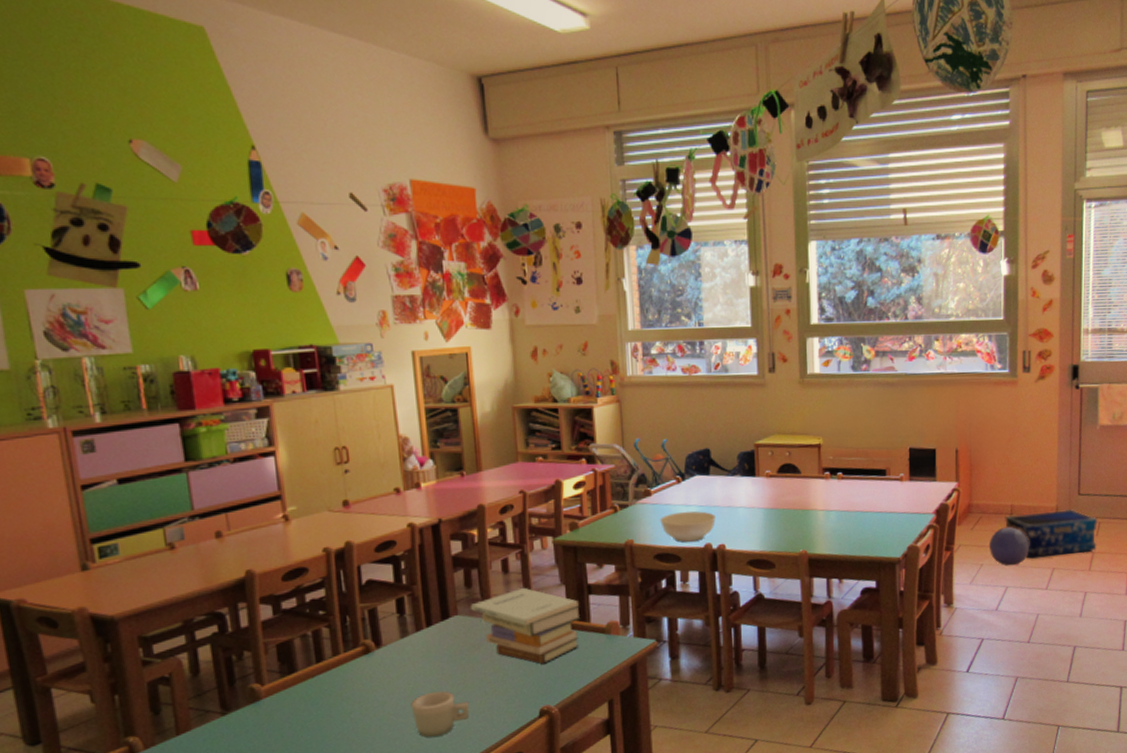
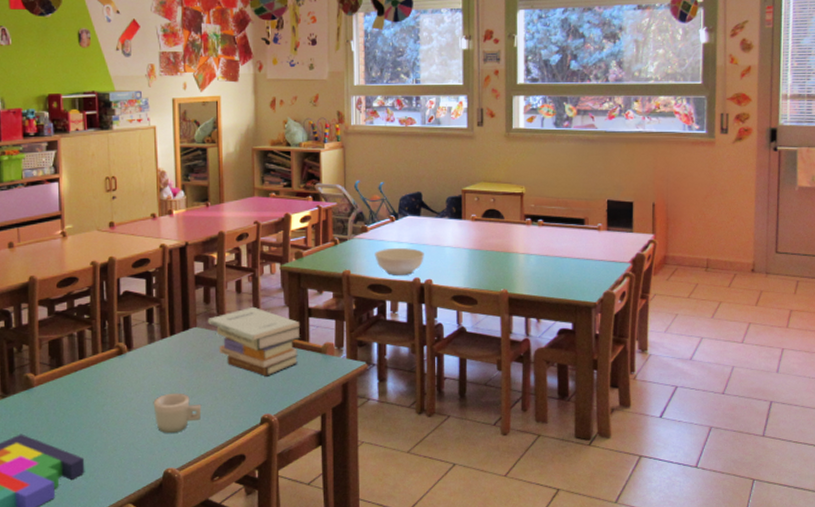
ball: present [988,526,1030,566] -> none [684,279,726,318]
storage box: present [1005,508,1098,559] -> none [701,265,796,312]

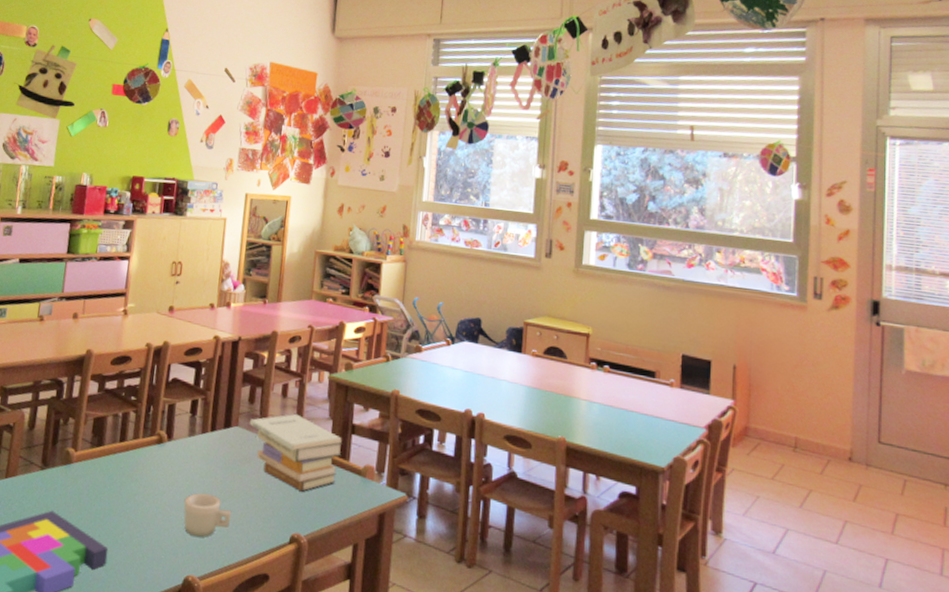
bowl: present [375,248,424,275] -> none [426,373,479,405]

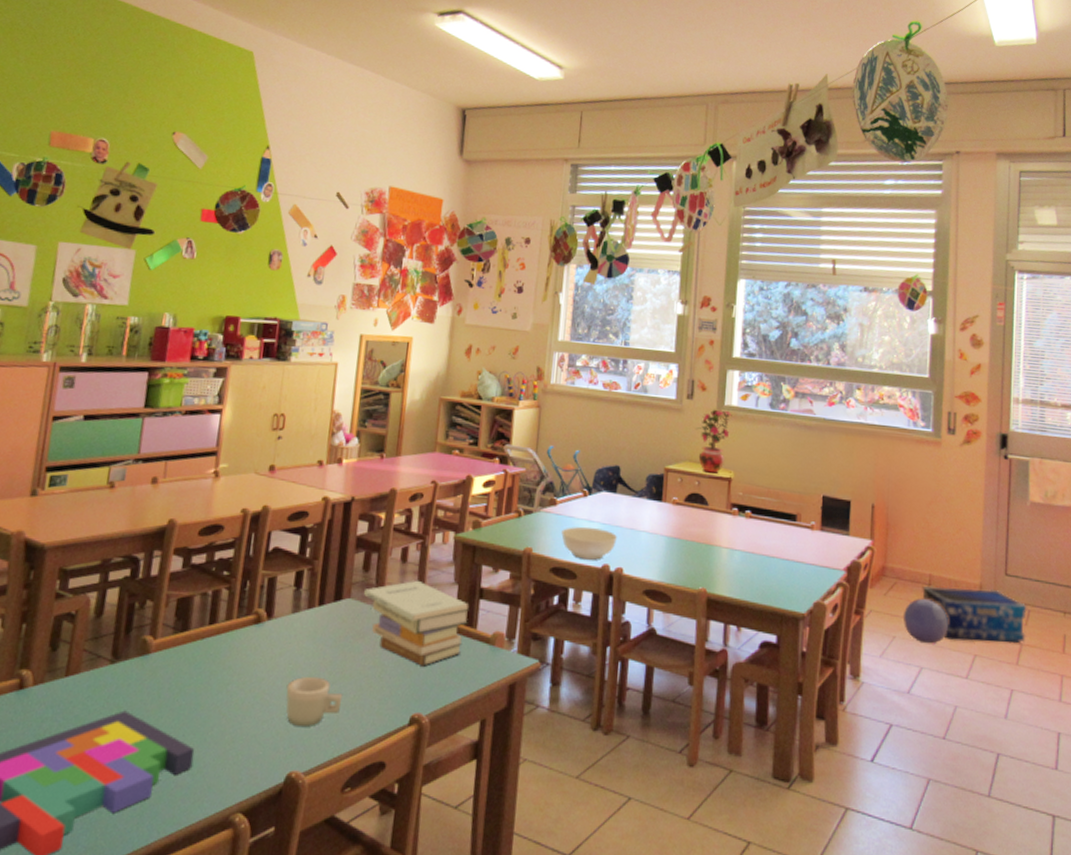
bowl: none [426,373,479,405] -> present [561,527,617,560]
potted flower: none [554,268,589,330] -> present [696,409,731,475]
ball: none [767,460,817,507] -> present [902,598,949,644]
storage box: none [787,448,903,513] -> present [922,586,1027,644]

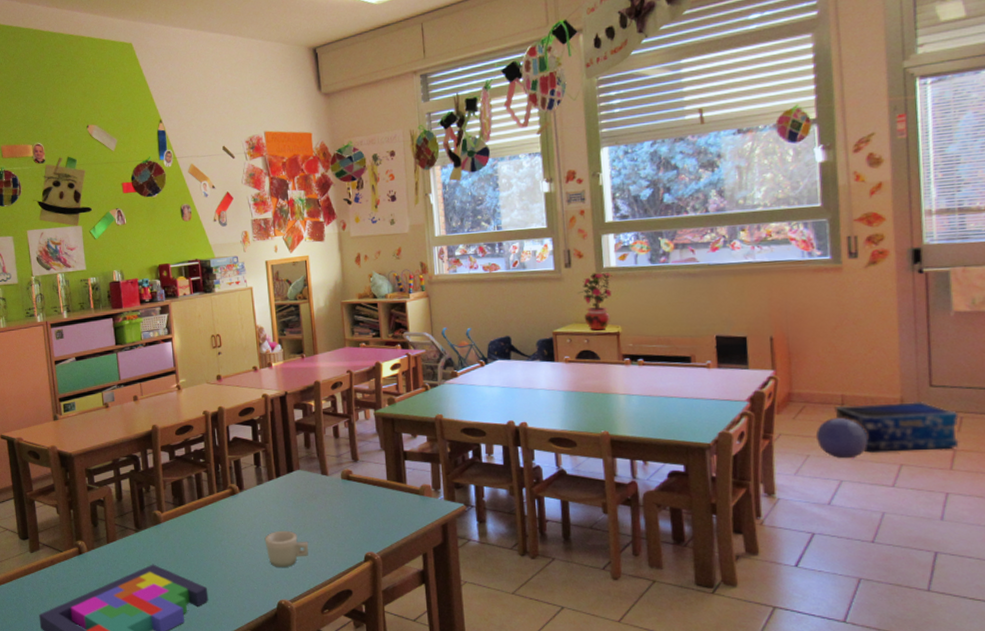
books: present [364,580,469,667] -> none [310,450,398,516]
bowl: present [561,527,617,560] -> none [466,392,517,419]

